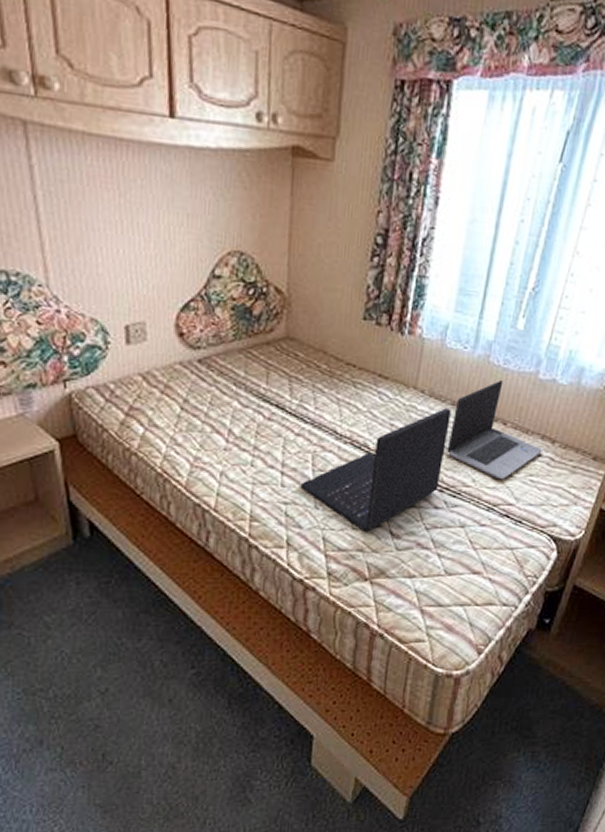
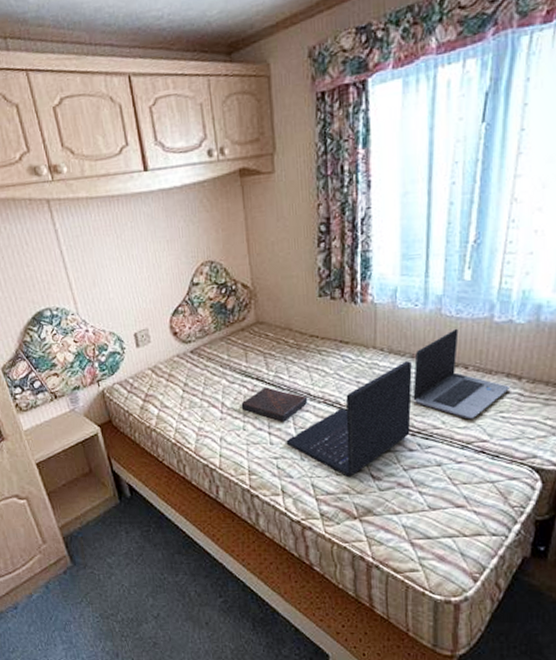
book: none [252,417,333,461] -> present [241,387,308,422]

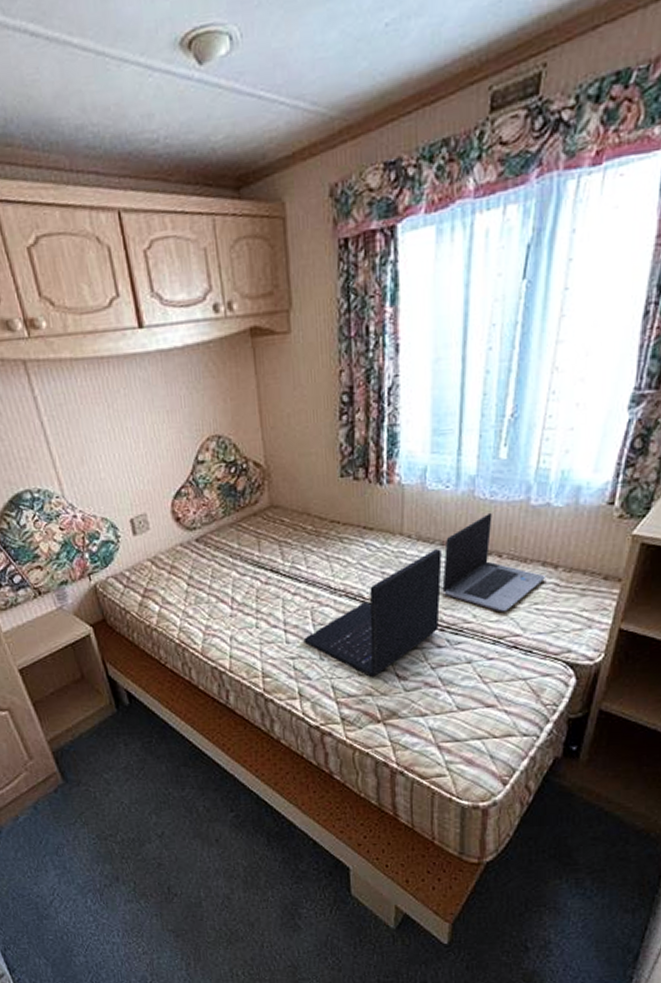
book: present [241,387,308,422] -> none [253,579,328,618]

